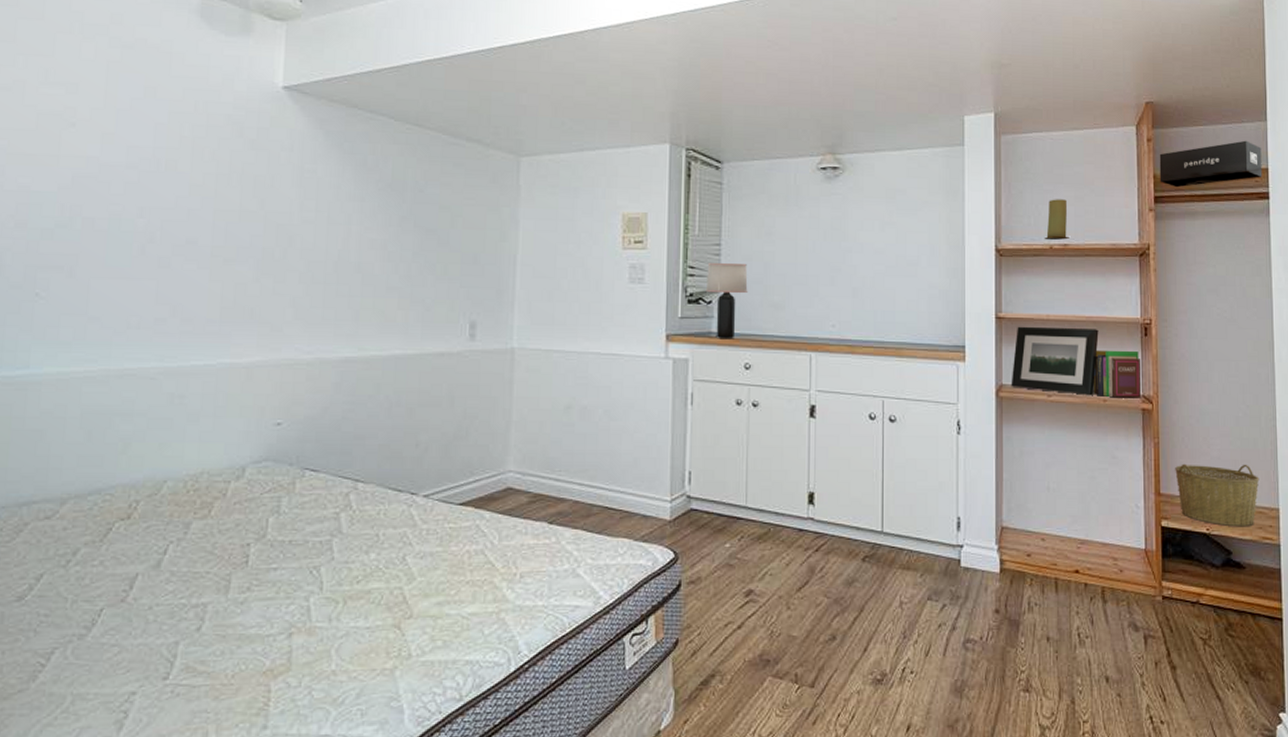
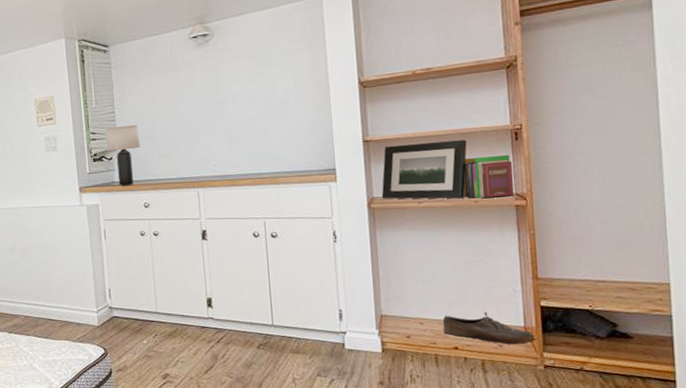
candle: present [1044,199,1069,241] -> none [406,28,432,67]
shoe: none [1065,529,1156,570] -> present [442,312,537,345]
basket: present [1175,463,1260,527] -> none [553,245,647,302]

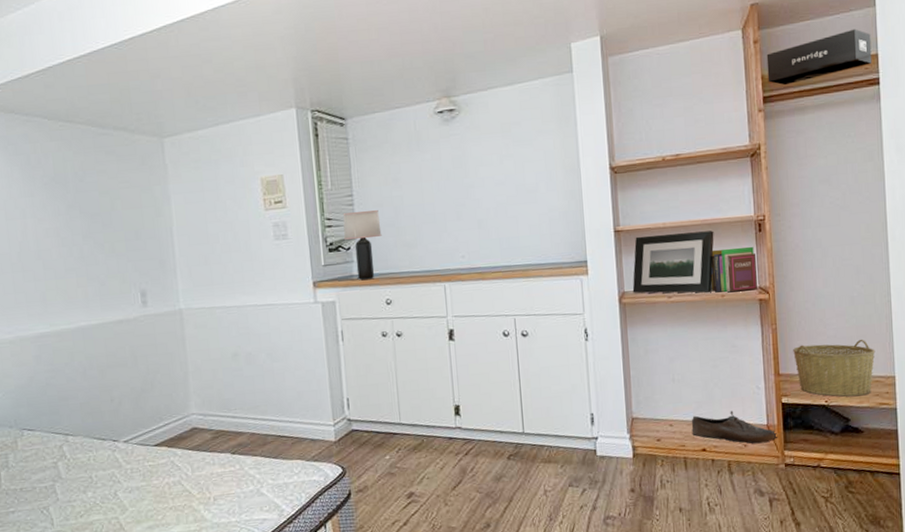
basket: none [553,245,647,302] -> present [793,339,875,397]

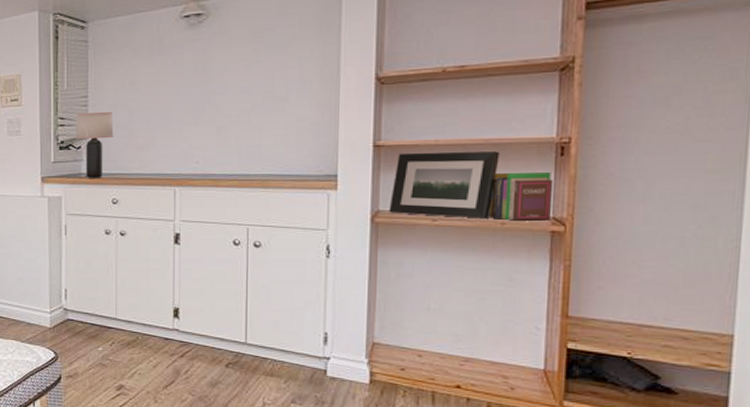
shoe: present [691,410,778,444] -> none [445,349,558,389]
basket: present [793,339,875,397] -> none [590,286,709,353]

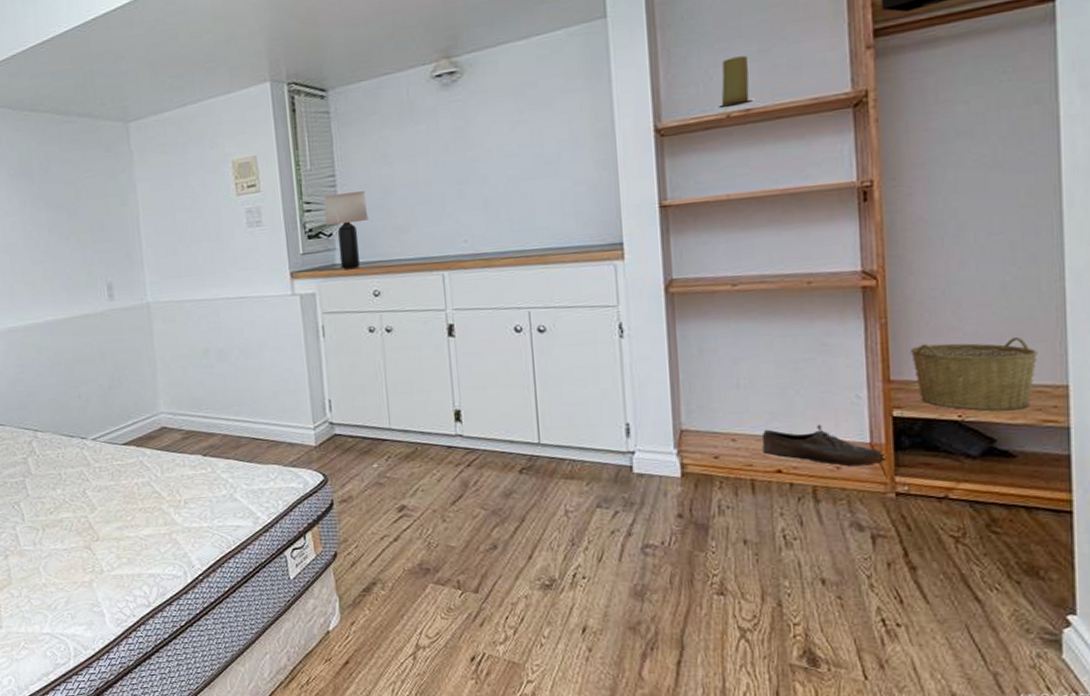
picture frame: present [388,151,500,219] -> none [683,202,798,282]
candle: none [435,18,468,64] -> present [718,56,753,109]
shoe: none [445,349,558,389] -> present [761,424,887,467]
books: present [487,171,552,221] -> none [791,220,860,279]
basket: none [590,286,709,353] -> present [911,336,1038,411]

